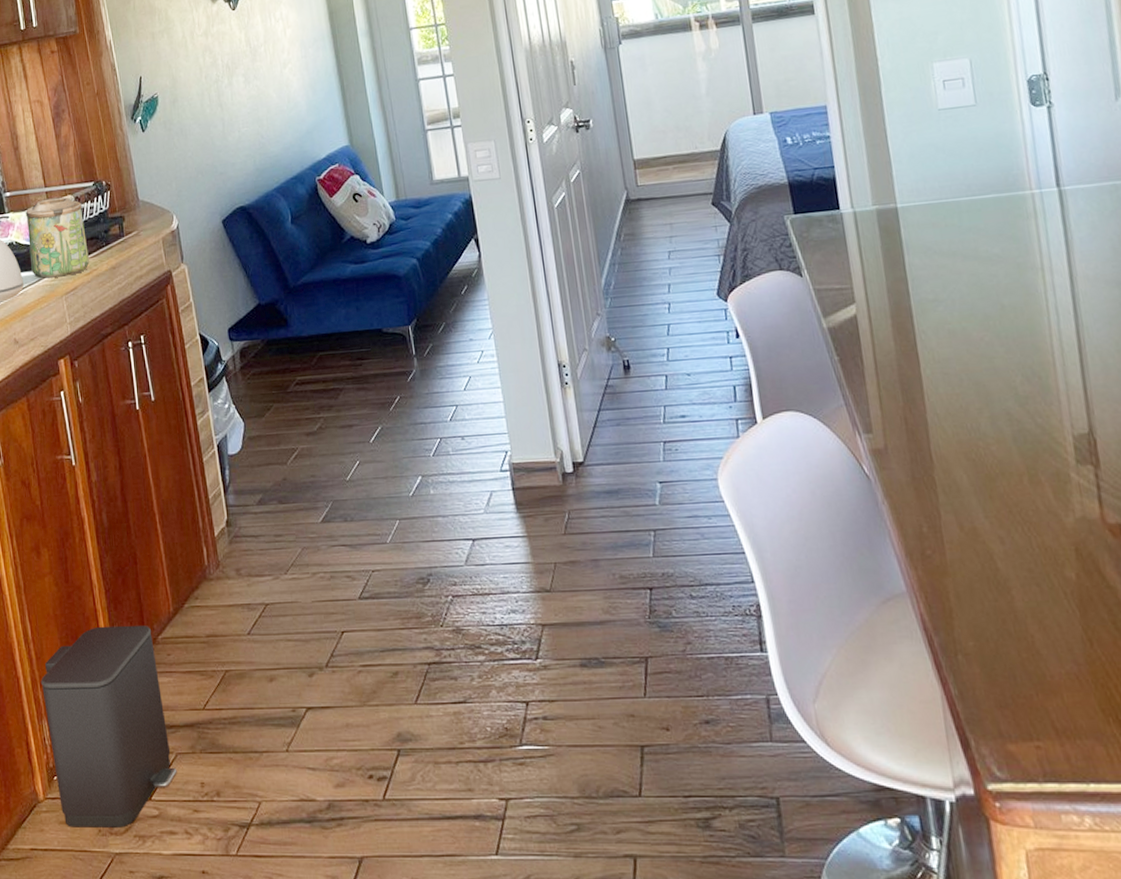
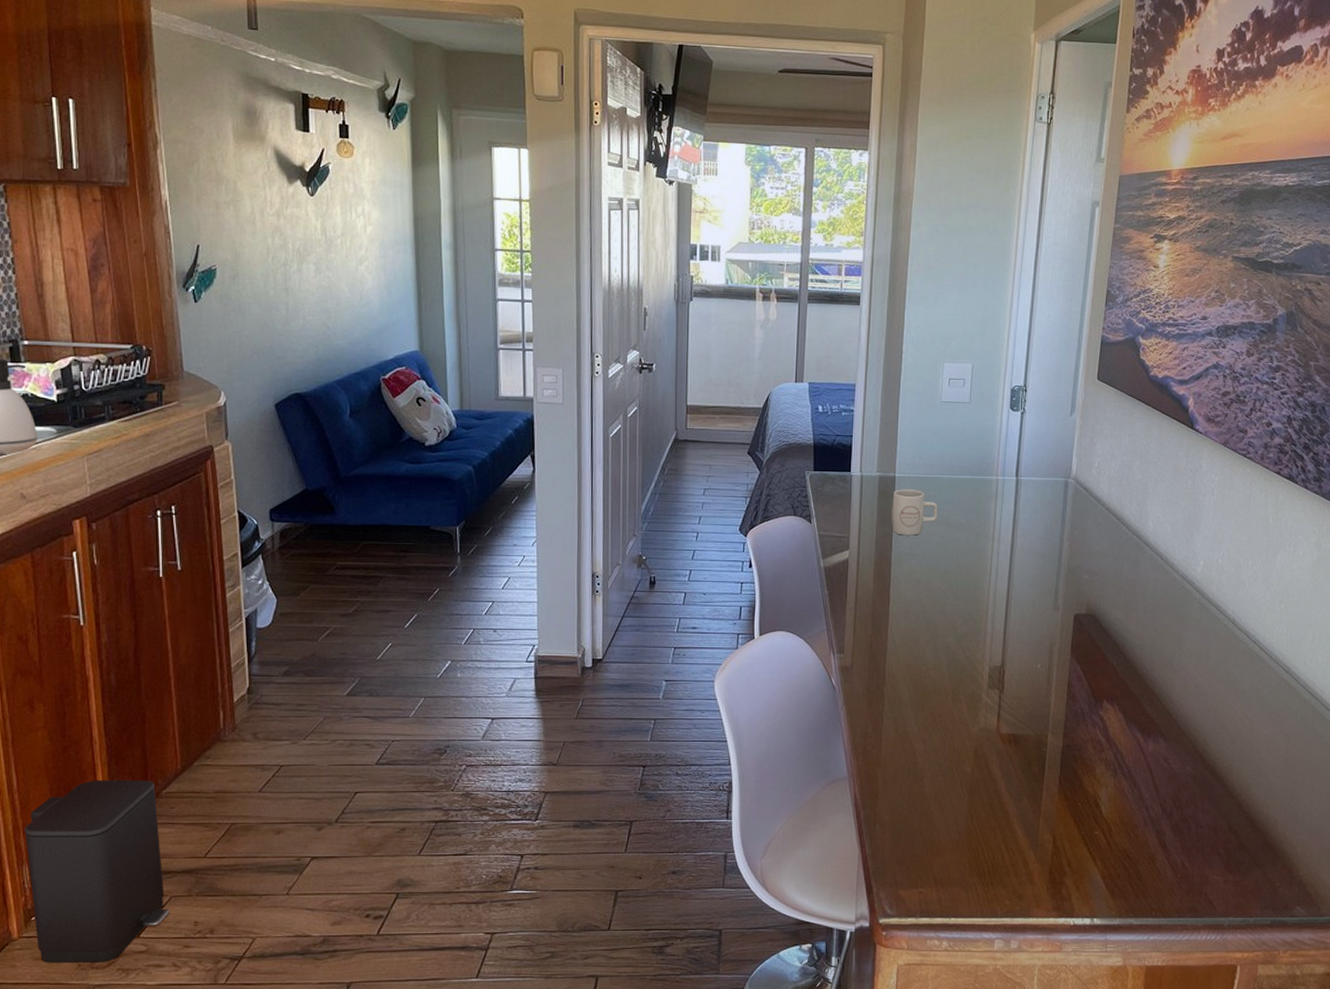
canister: present [26,197,89,278] -> none [46,354,119,437]
mug: none [897,220,962,279] -> present [891,489,938,536]

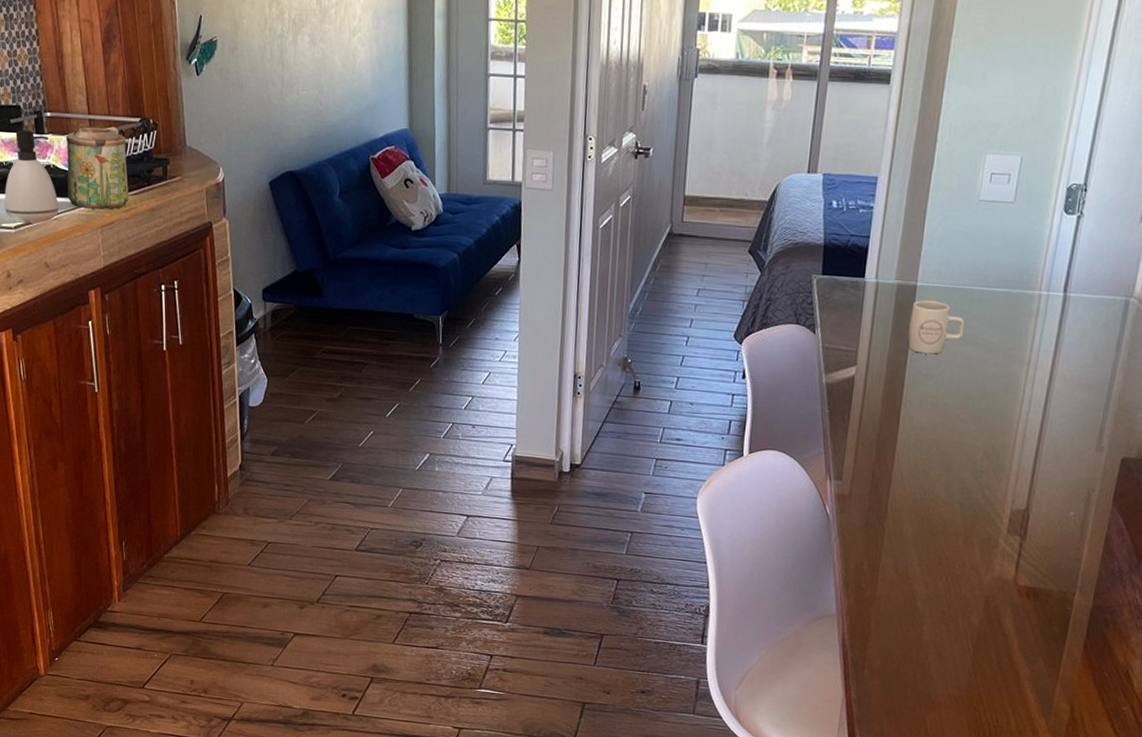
pedal bin: present [24,779,170,963] -> none [49,538,170,707]
canister: none [46,354,119,437] -> present [66,126,129,210]

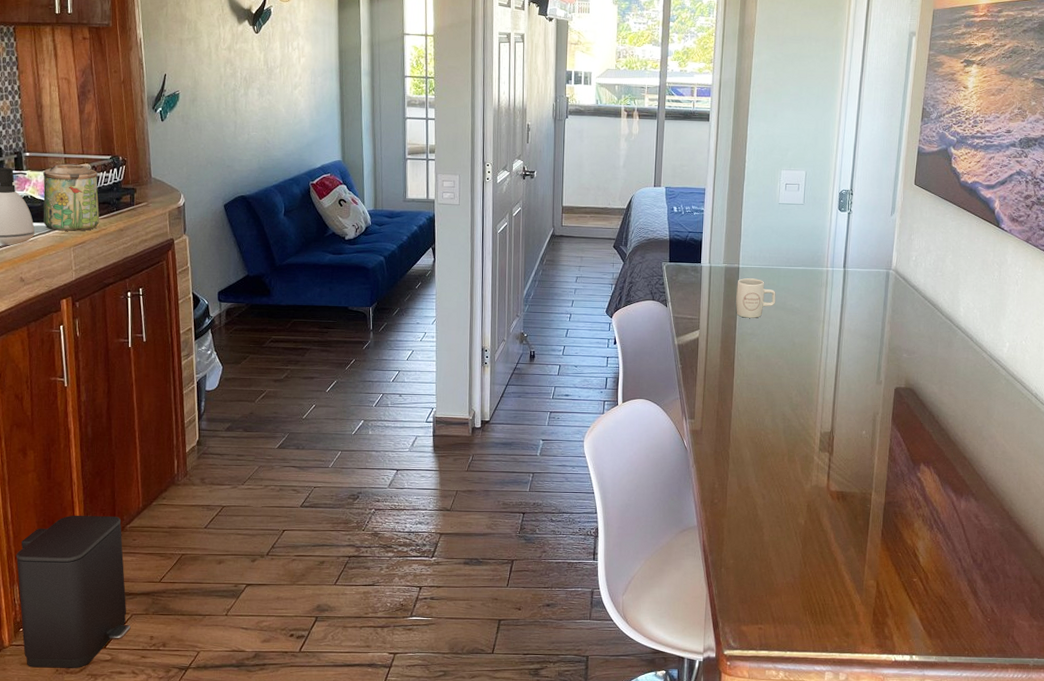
pedal bin: none [49,538,170,707] -> present [16,515,131,668]

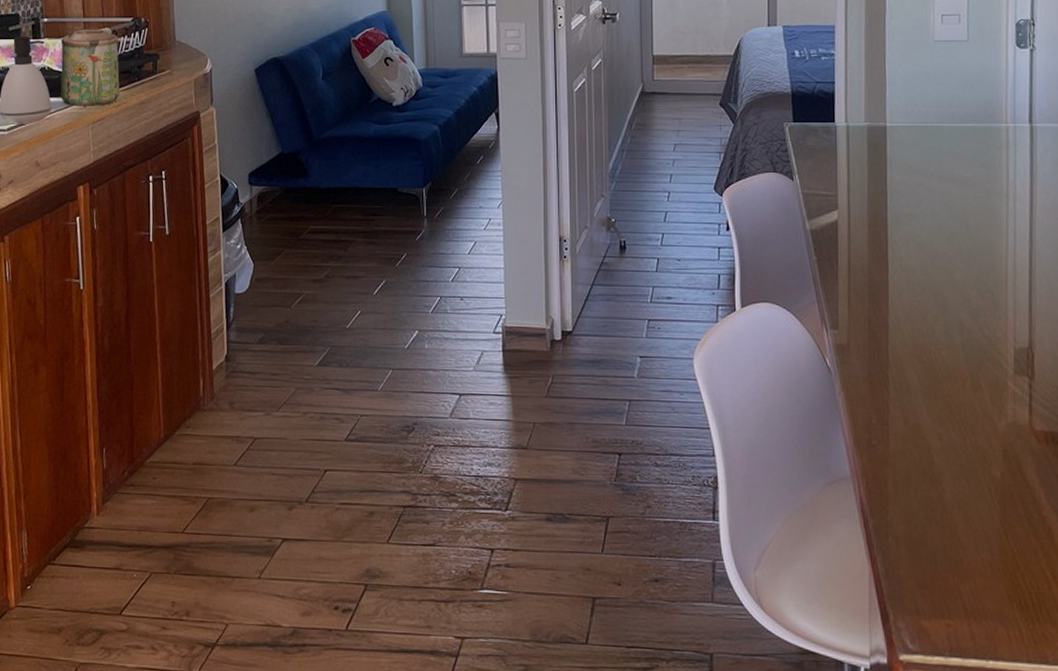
pedal bin: present [16,515,131,668] -> none [24,445,150,639]
mug: present [735,278,776,318] -> none [883,140,939,193]

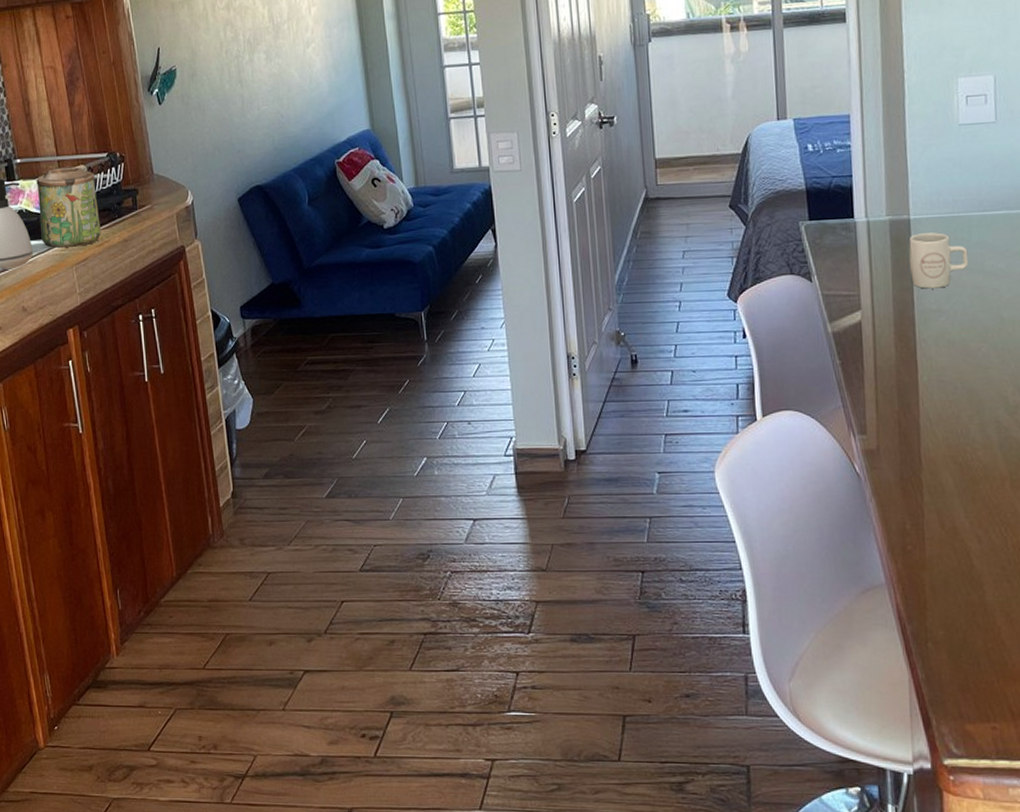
mug: none [883,140,939,193] -> present [908,232,969,289]

